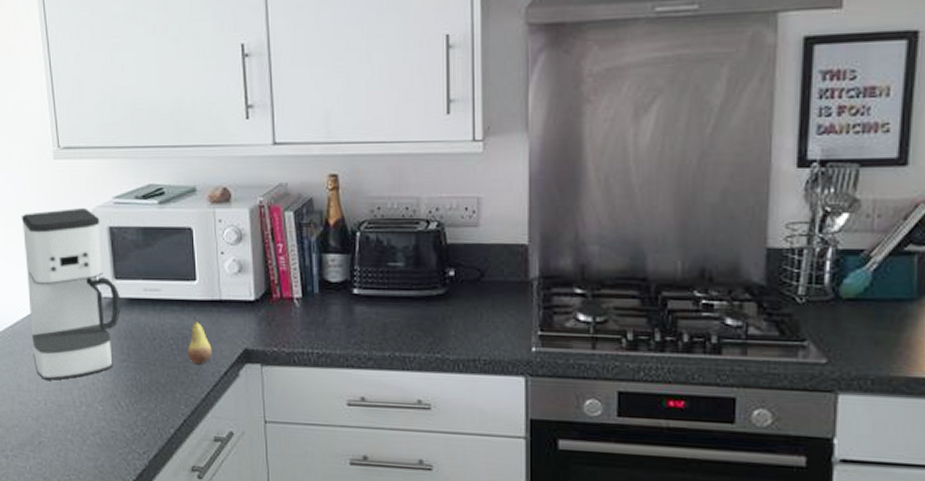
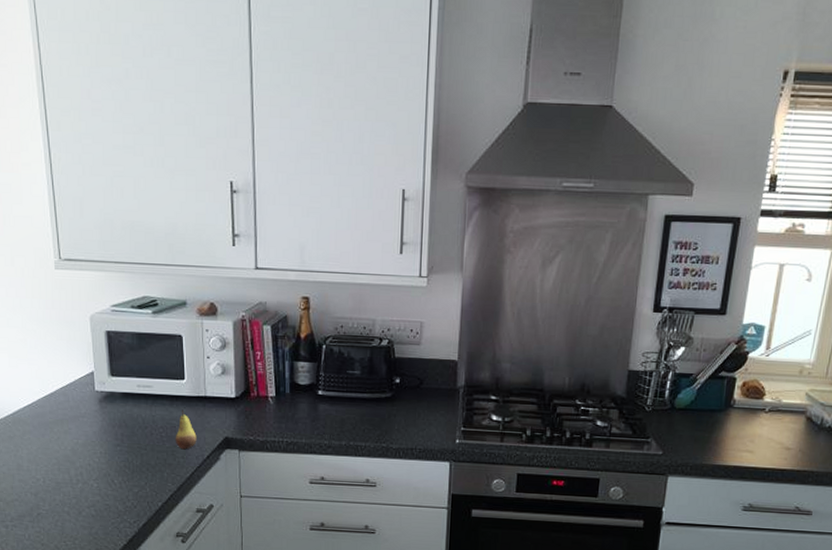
coffee maker: present [21,207,121,380] -> none [23,313,116,461]

